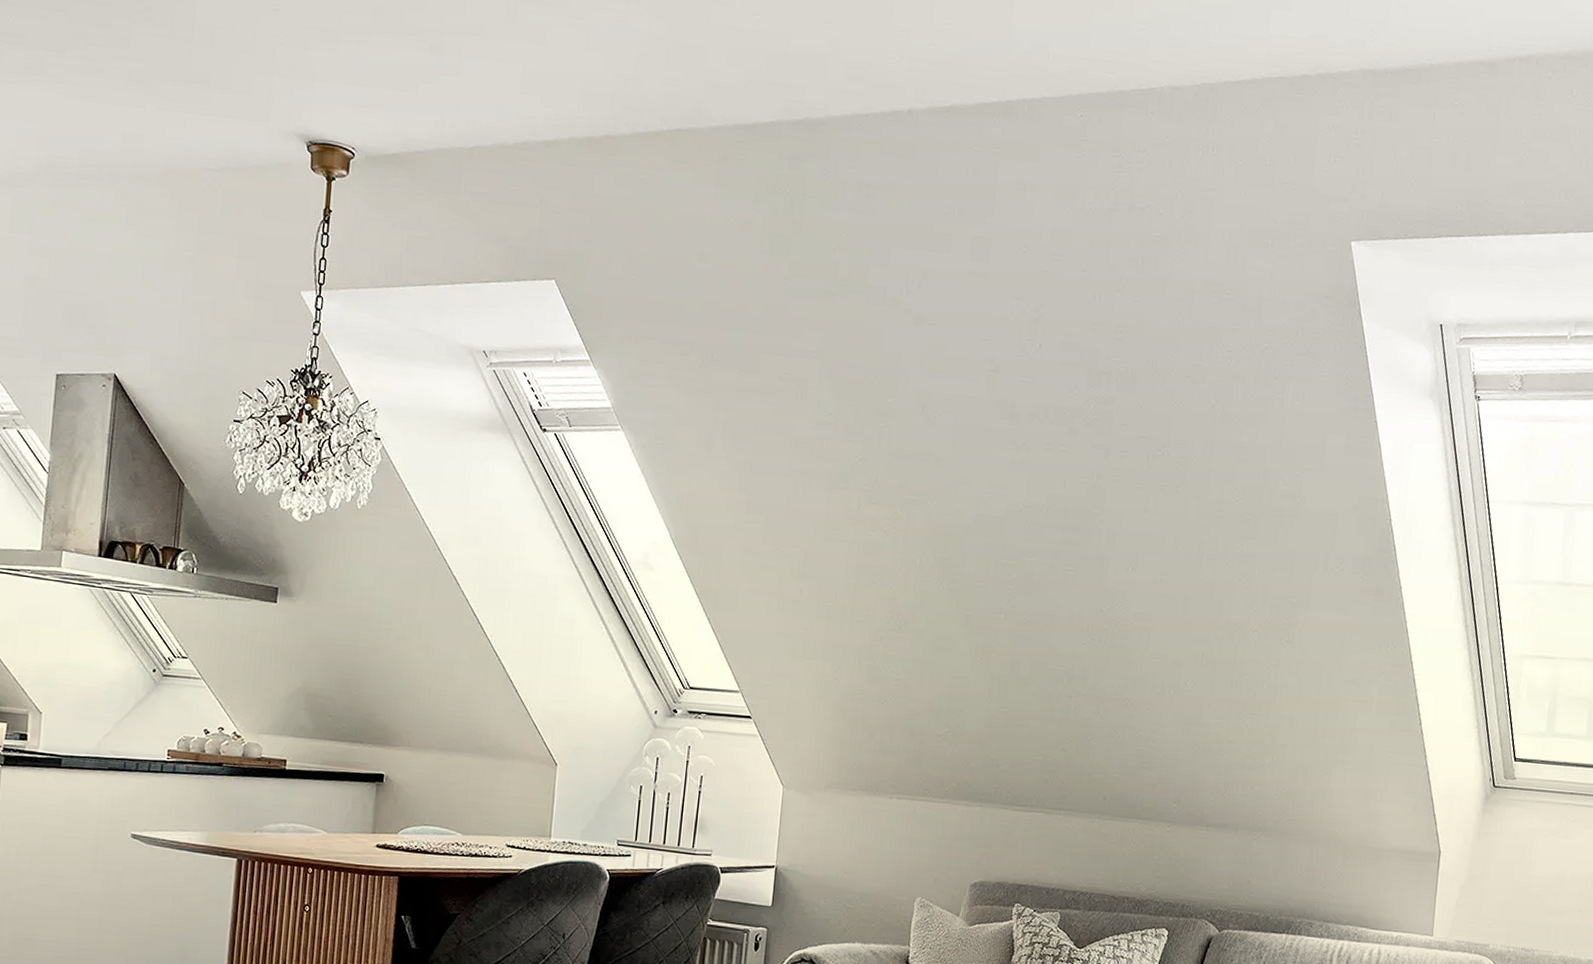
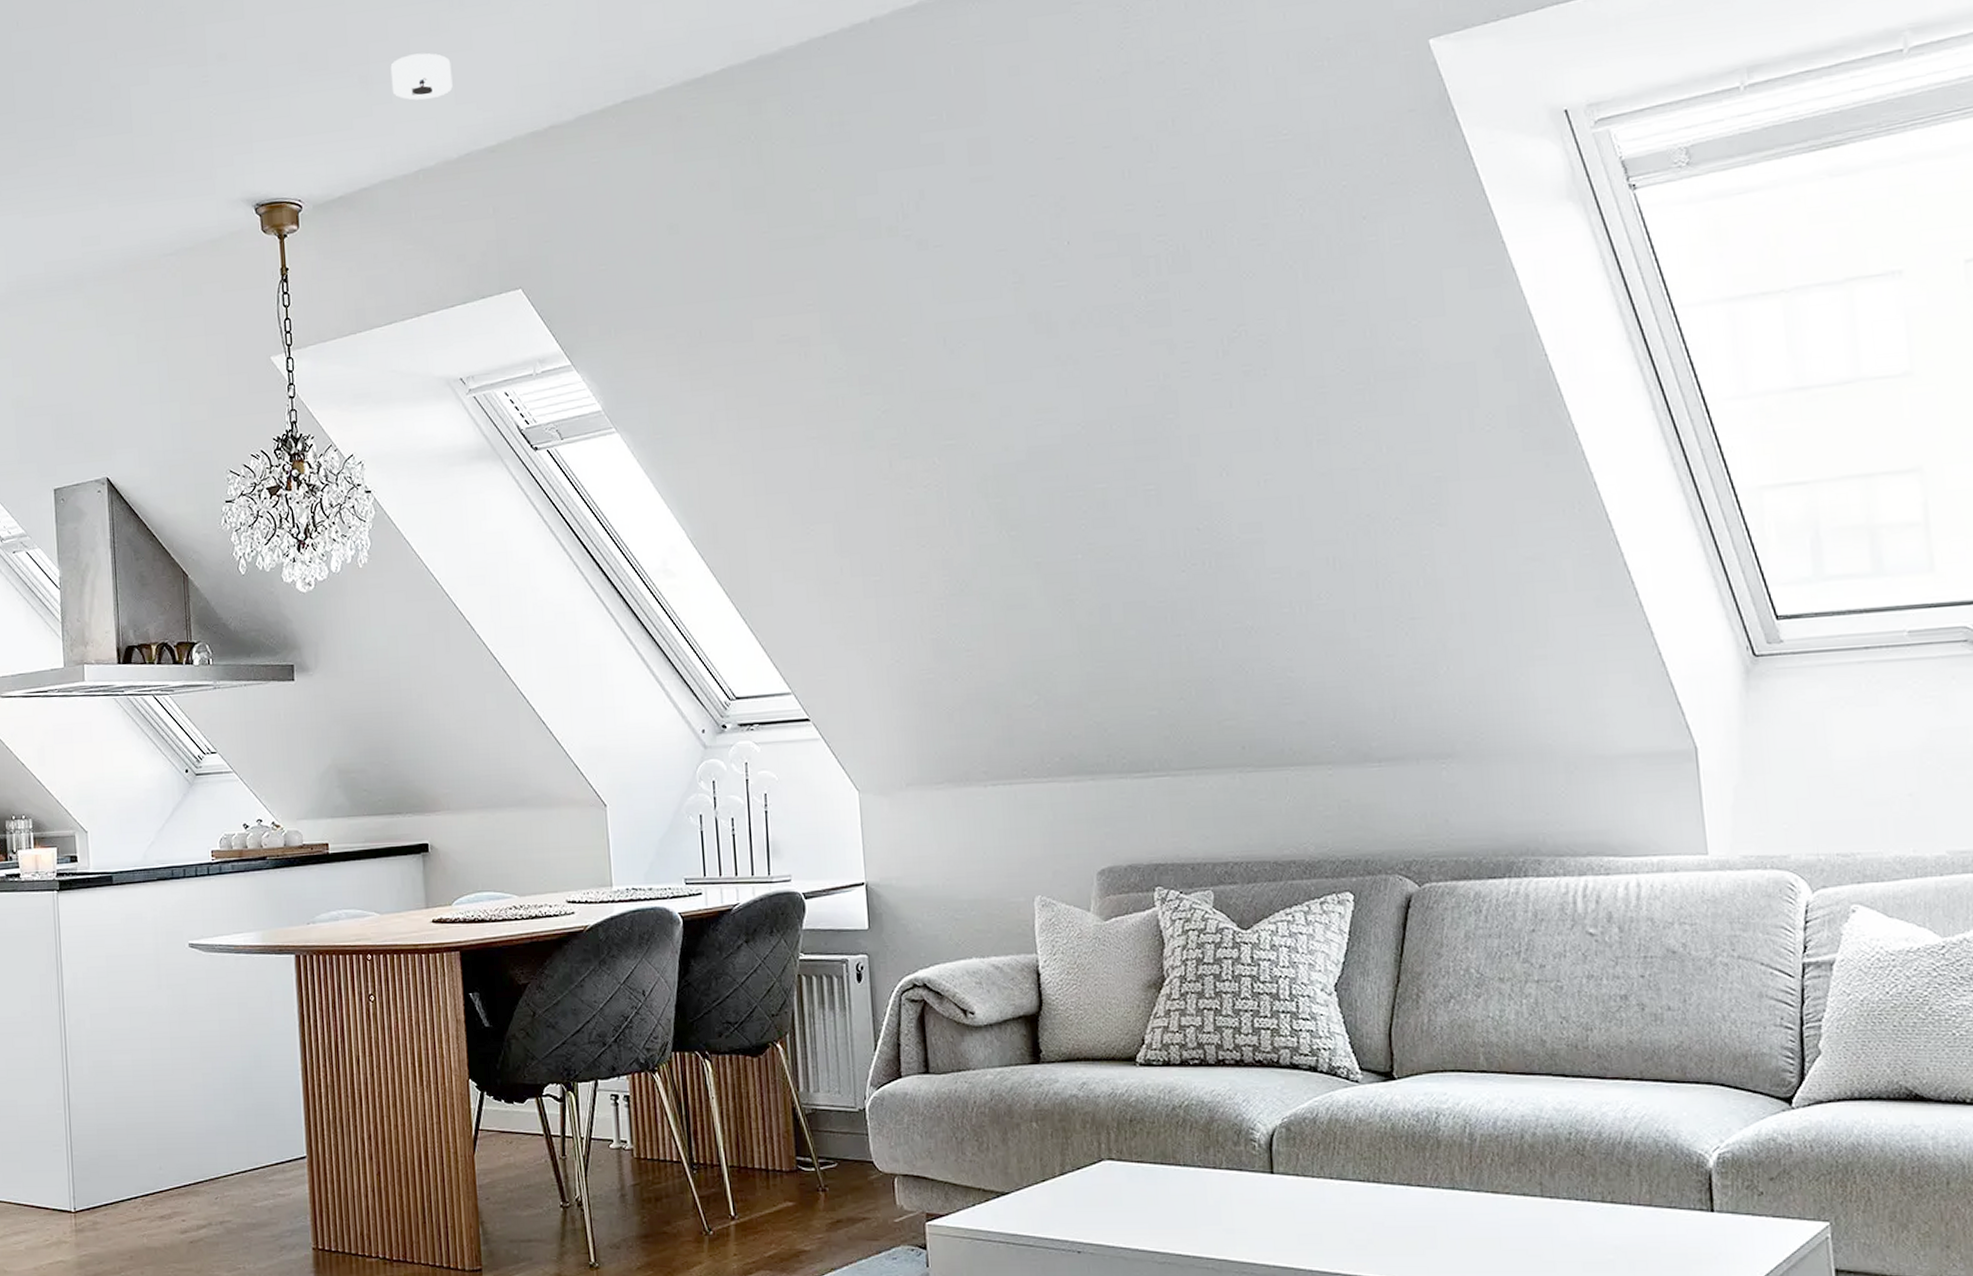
smoke detector: none [461,35,522,83] -> present [390,53,453,100]

